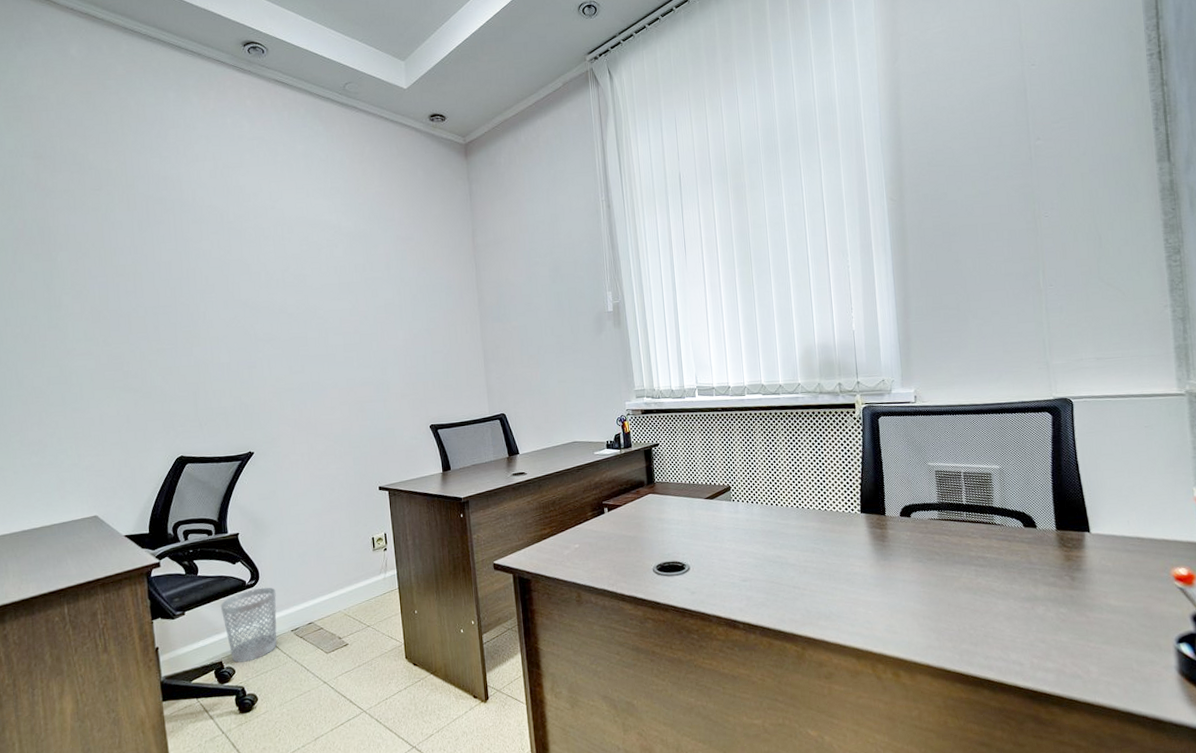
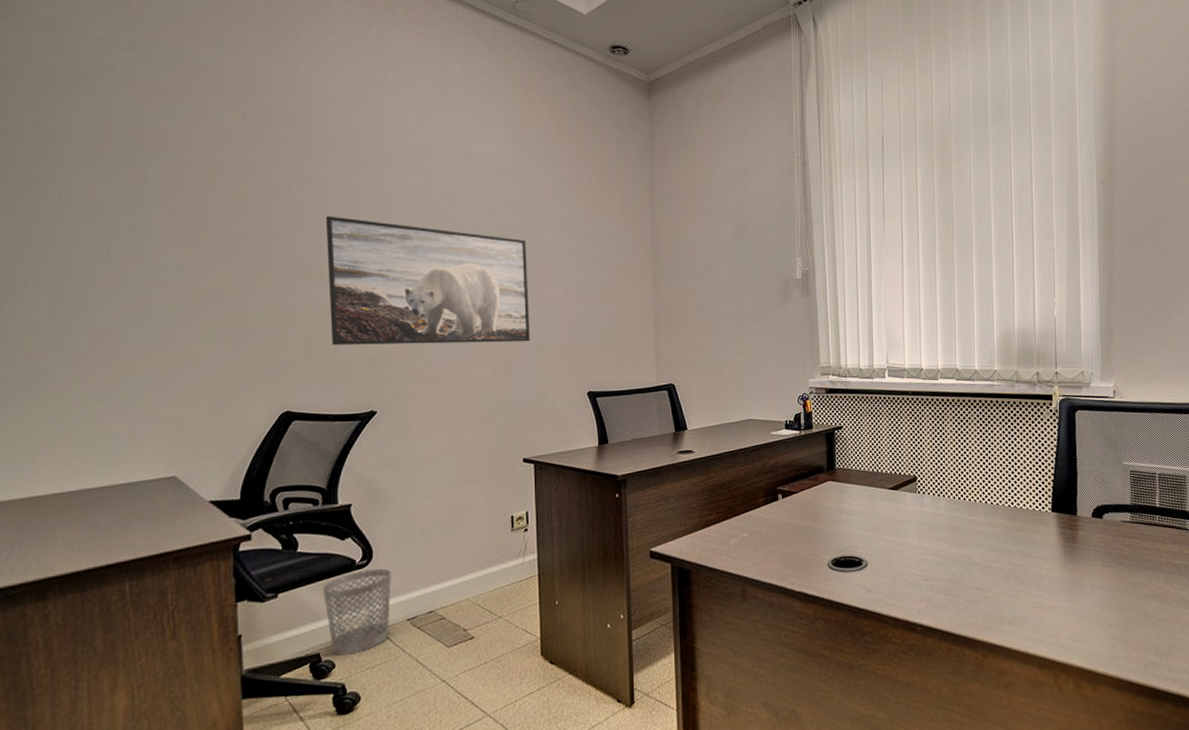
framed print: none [200,286,378,397] -> present [325,216,530,345]

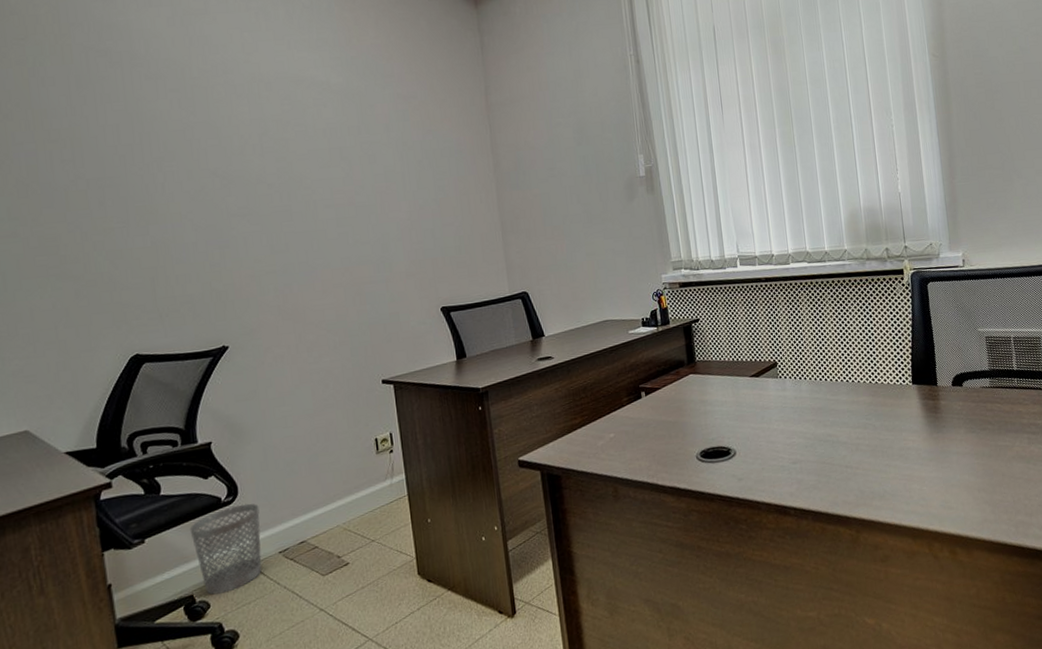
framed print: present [325,216,530,345] -> none [157,152,378,284]

